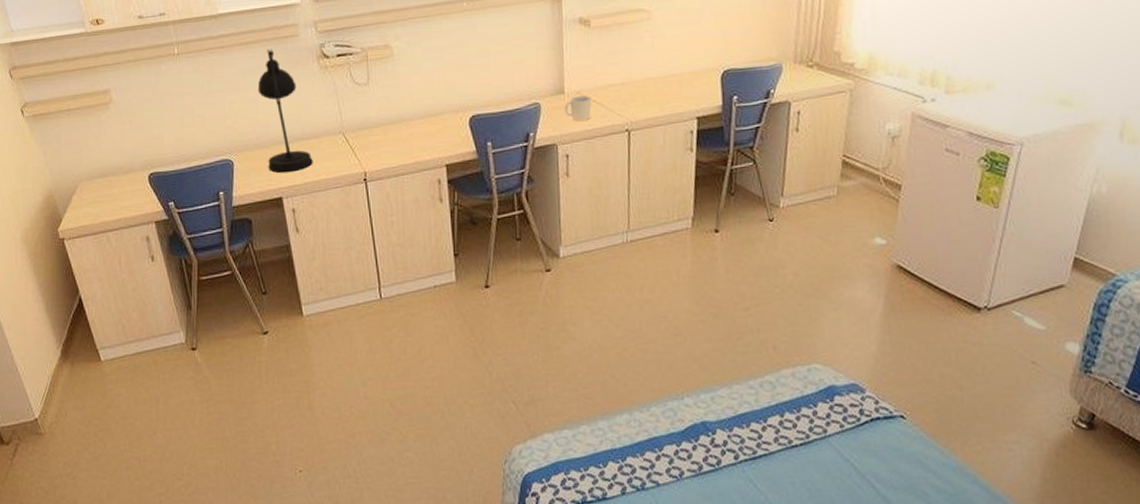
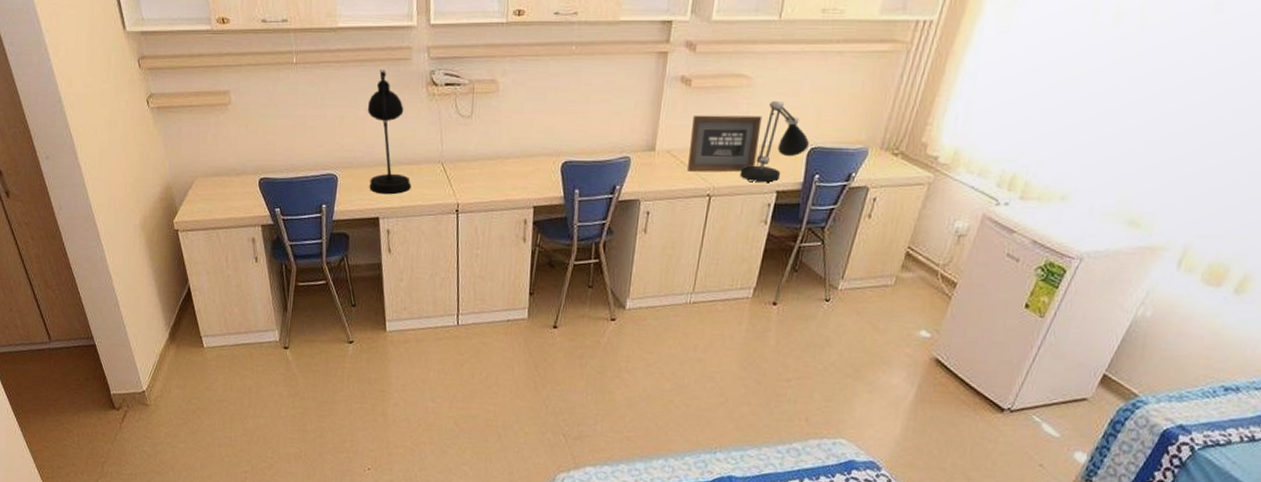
mug: present [564,95,592,122] -> none [652,155,680,181]
picture frame: none [598,46,670,110] -> present [688,115,762,172]
desk lamp: none [655,29,721,112] -> present [739,100,809,183]

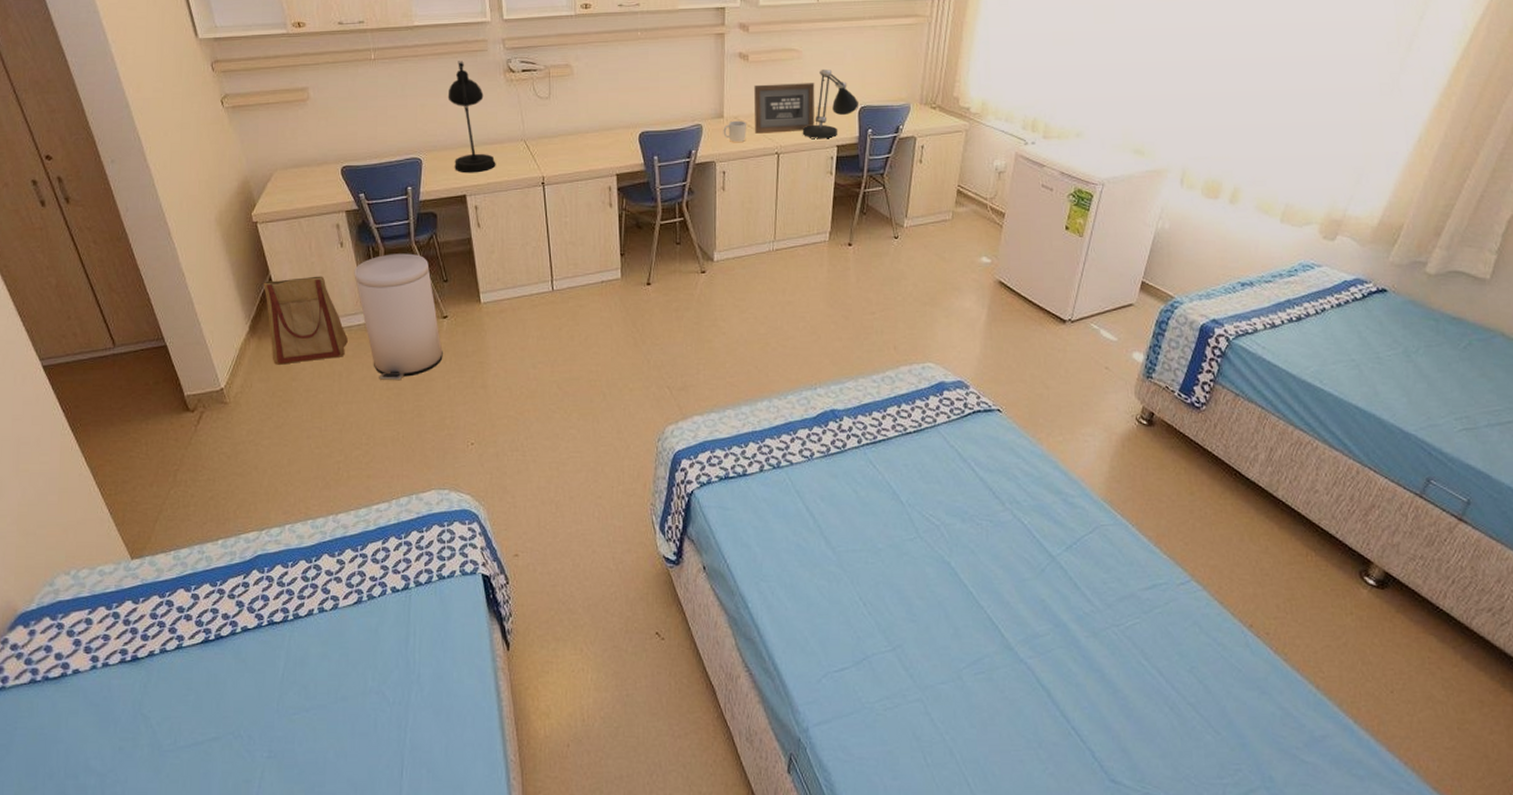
shopping bag: none [183,289,259,374] -> present [263,276,348,365]
pedal bin: none [267,273,347,401] -> present [354,253,443,381]
mug: none [652,155,680,181] -> present [723,120,747,143]

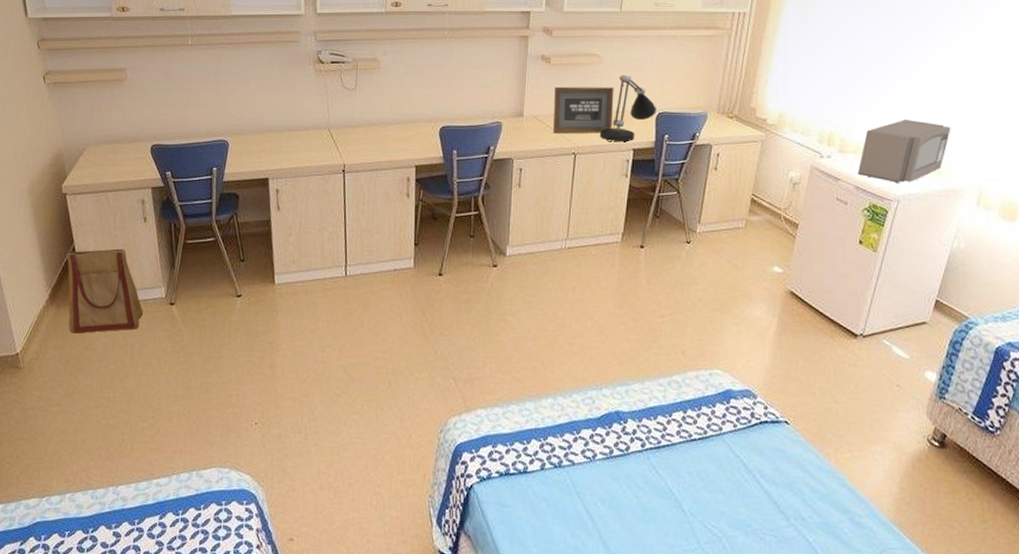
pedal bin: present [354,253,443,381] -> none [154,231,234,356]
desk lamp: present [447,61,496,173] -> none [258,50,300,158]
mug: present [723,120,747,143] -> none [522,120,546,142]
microwave: none [1062,101,1154,167] -> present [857,120,951,184]

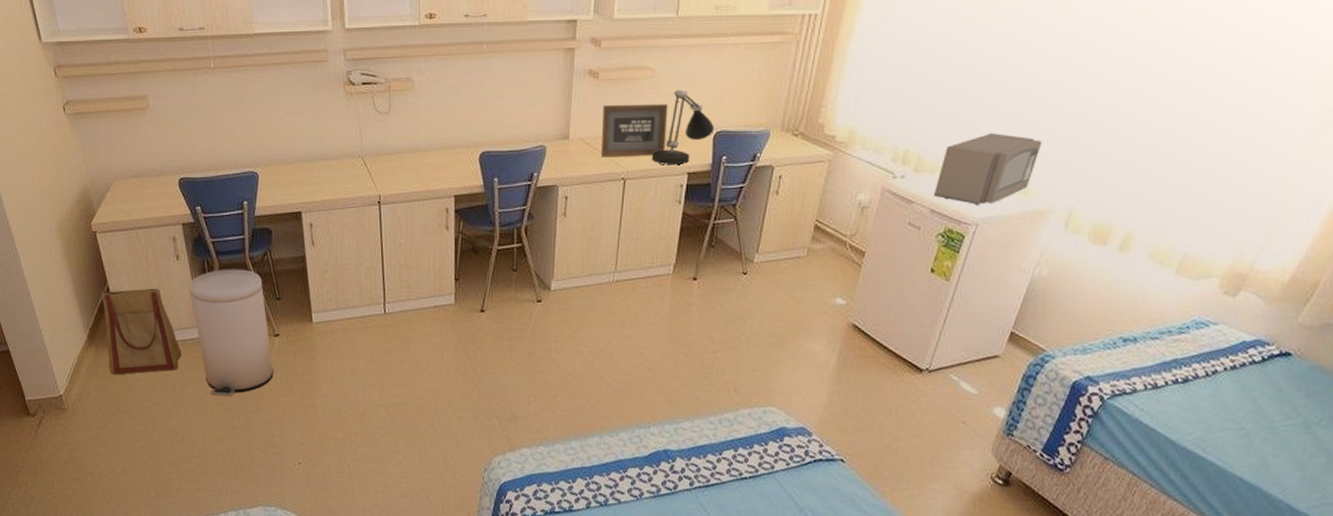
pedal bin: none [154,231,234,356] -> present [189,269,274,397]

